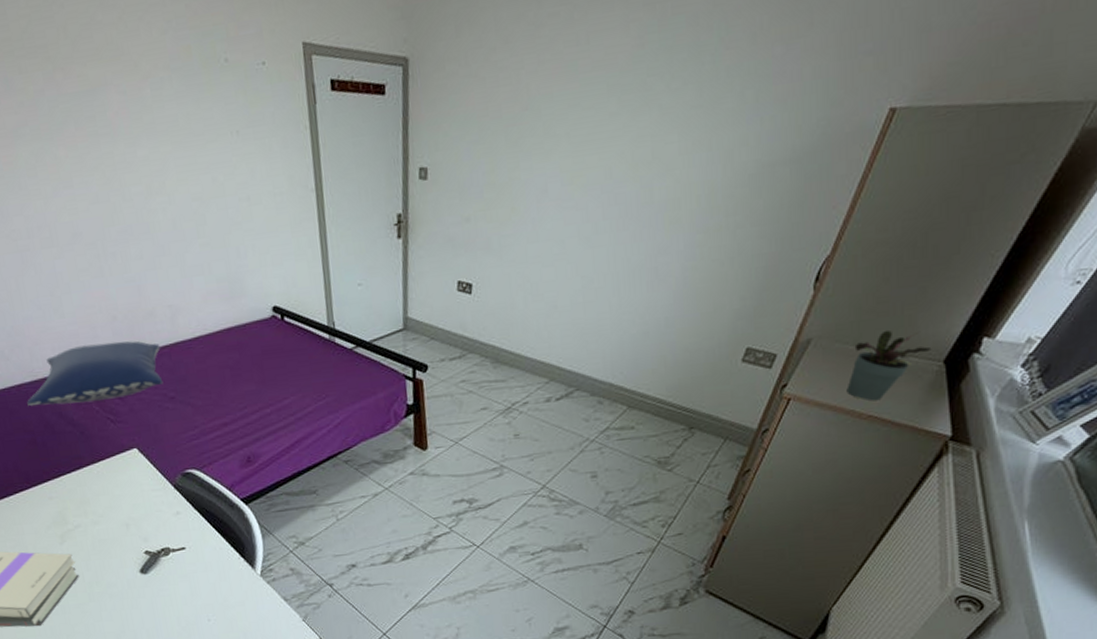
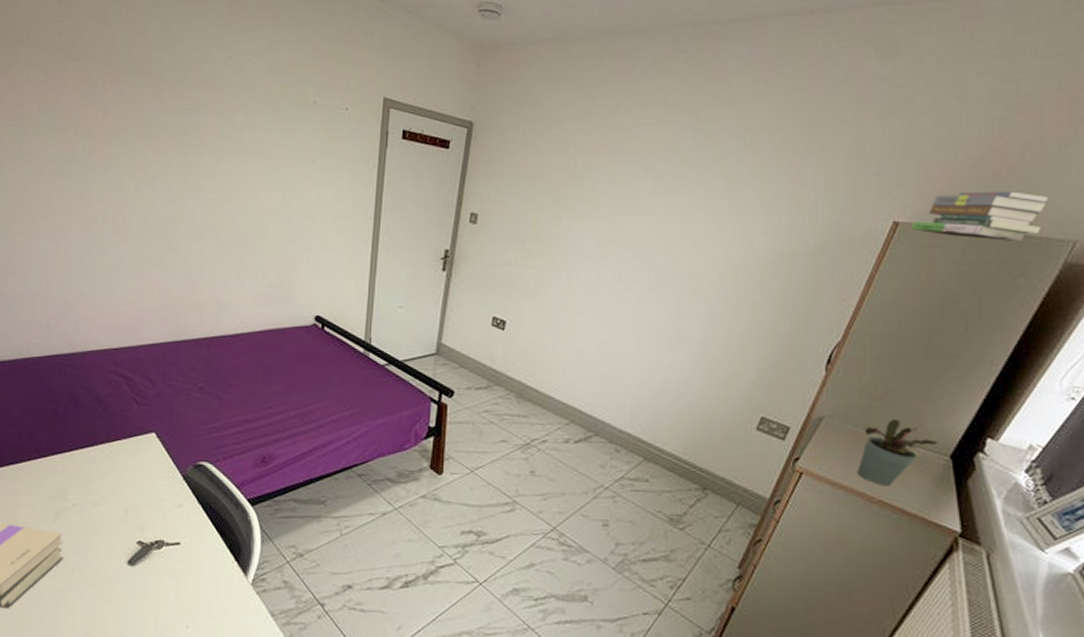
pillow: present [27,341,163,407] -> none [59,327,201,381]
books: none [910,49,1070,116] -> present [911,191,1049,242]

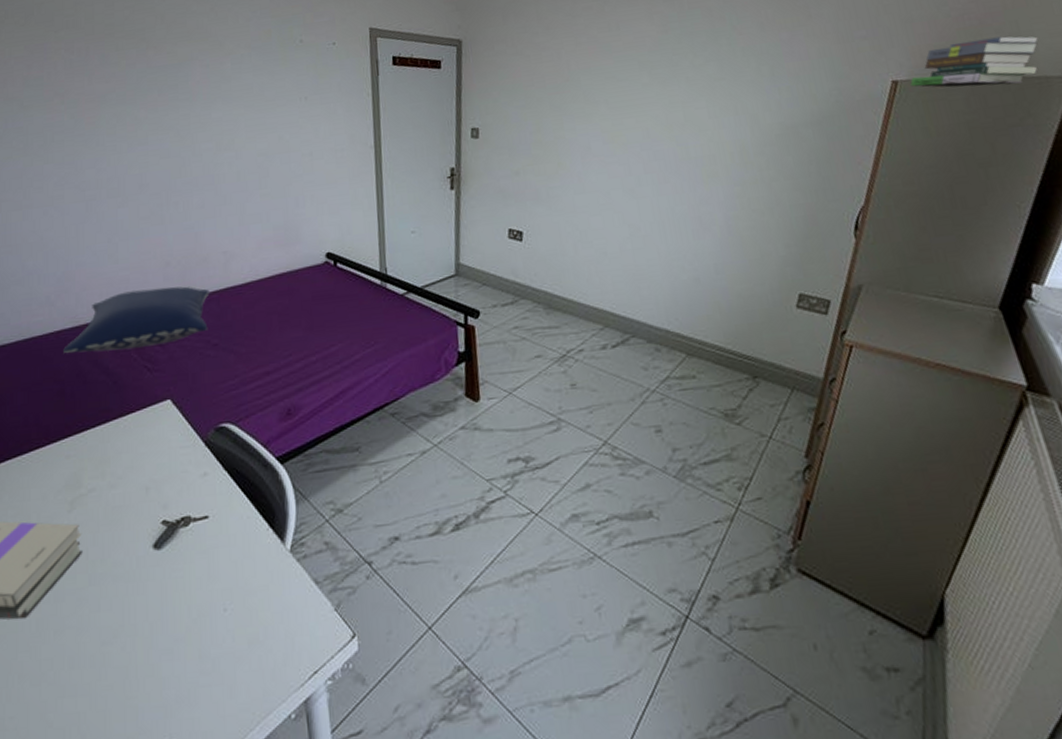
pillow: none [59,327,201,381] -> present [63,286,210,354]
potted plant: present [857,418,938,487] -> none [906,276,984,349]

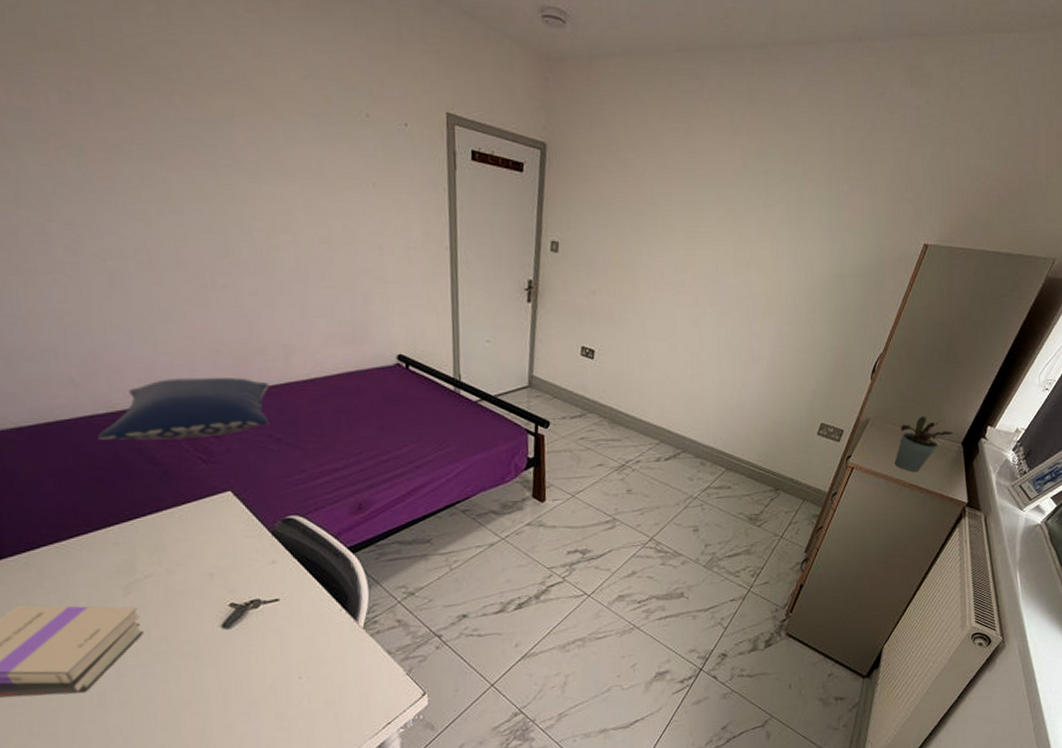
potted plant: none [906,276,984,349] -> present [894,415,954,473]
books: present [910,36,1038,88] -> none [937,216,1038,261]

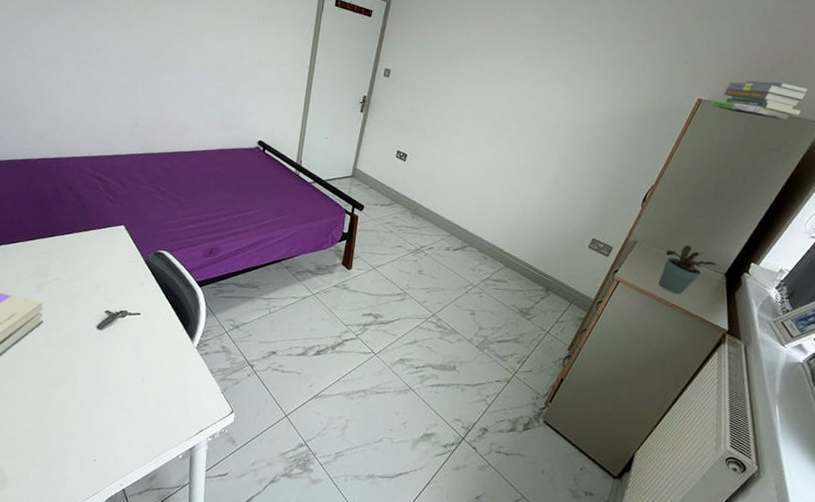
pillow: present [98,377,270,441] -> none [46,139,165,184]
books: none [937,216,1038,261] -> present [710,80,808,121]

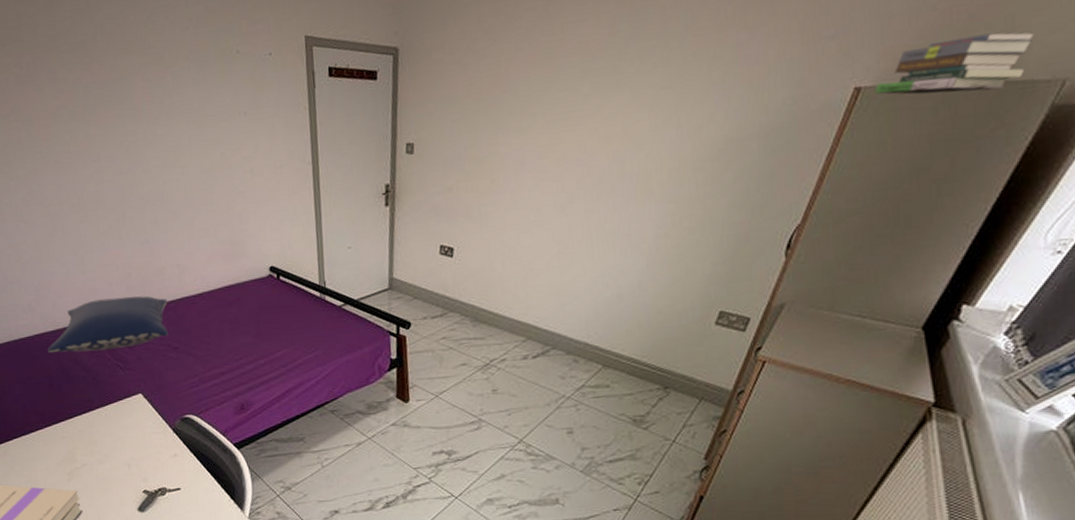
pillow: none [46,139,165,184] -> present [48,296,169,353]
potted plant: present [658,244,717,295] -> none [822,296,909,366]

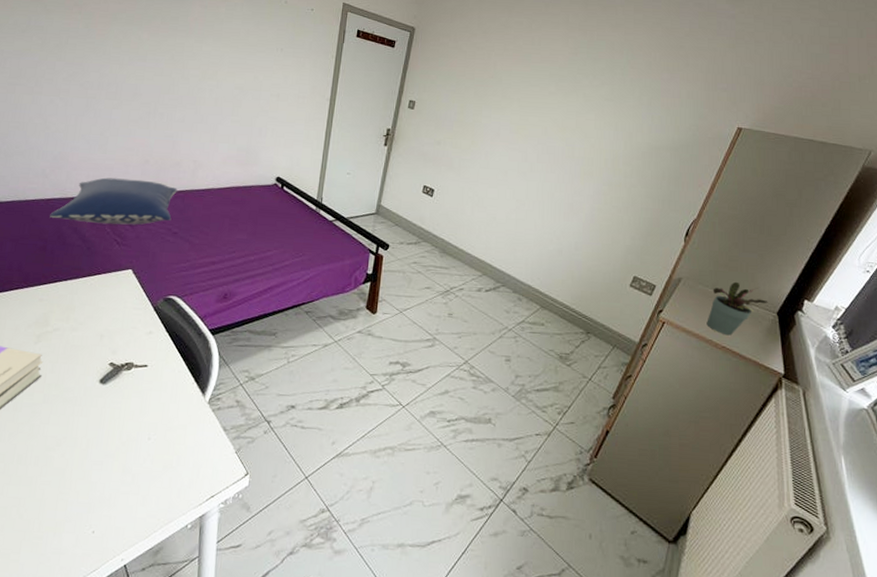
potted plant: none [822,296,909,366] -> present [706,281,768,336]
books: present [875,32,1034,95] -> none [751,107,852,149]

